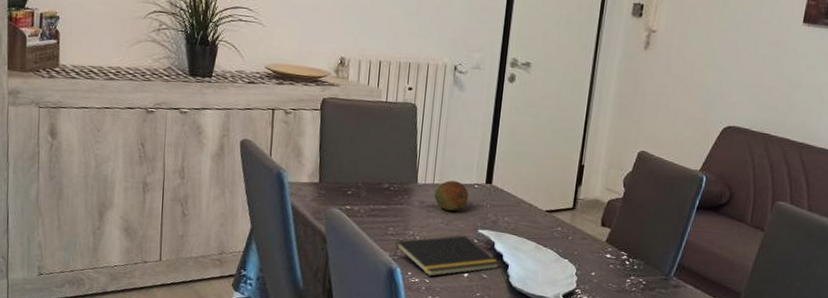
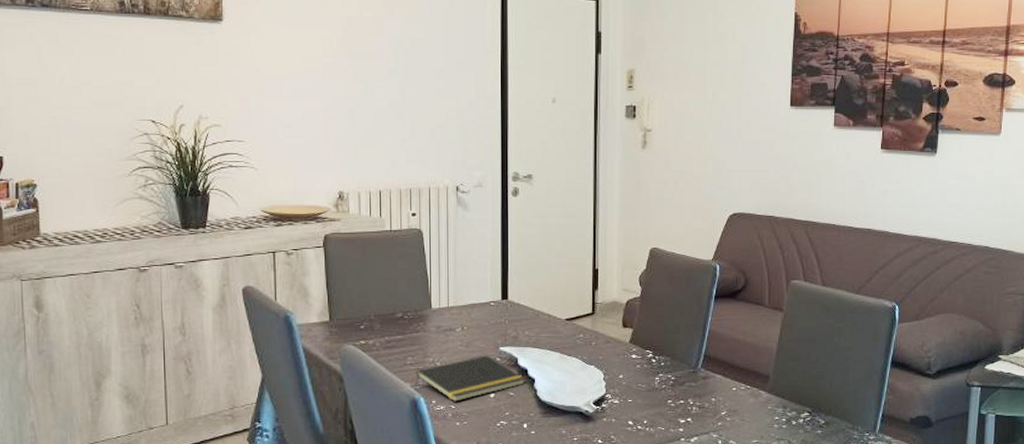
fruit: present [434,180,469,211] -> none [450,301,485,332]

